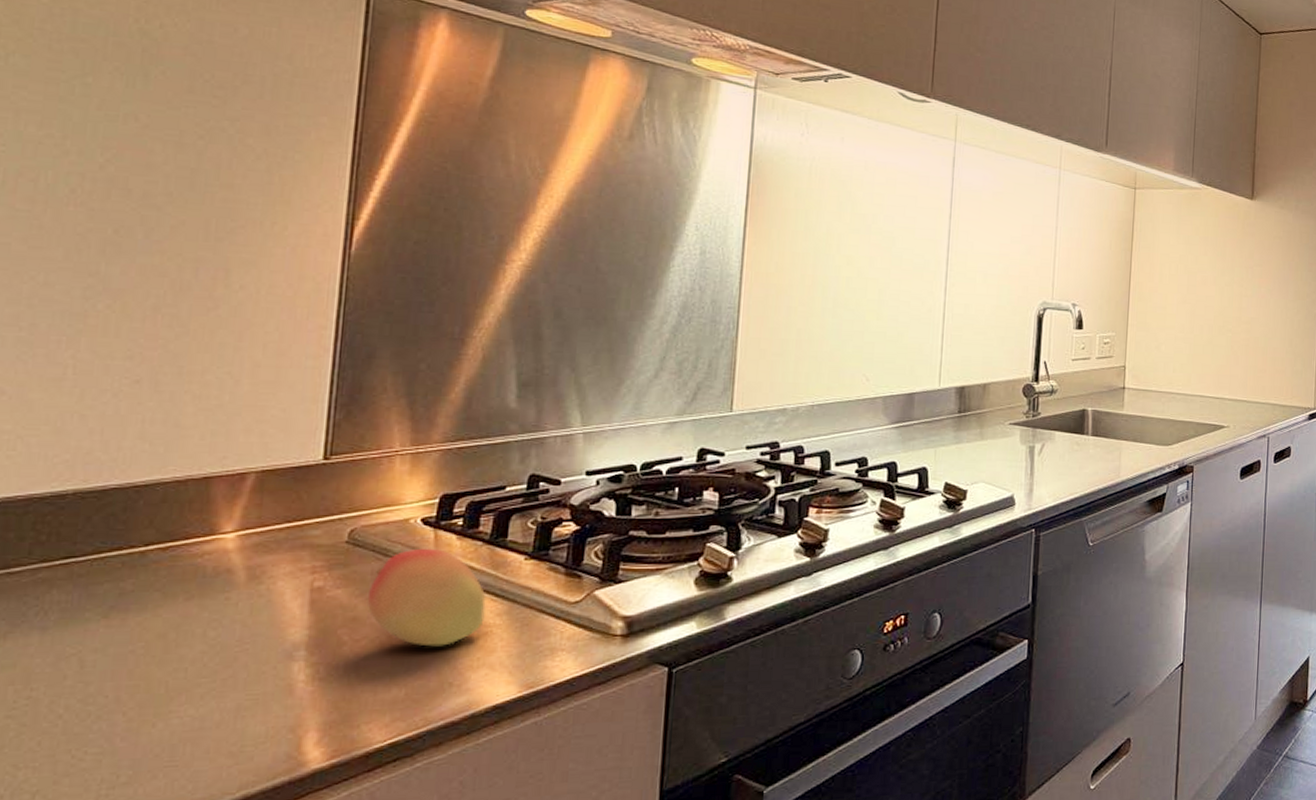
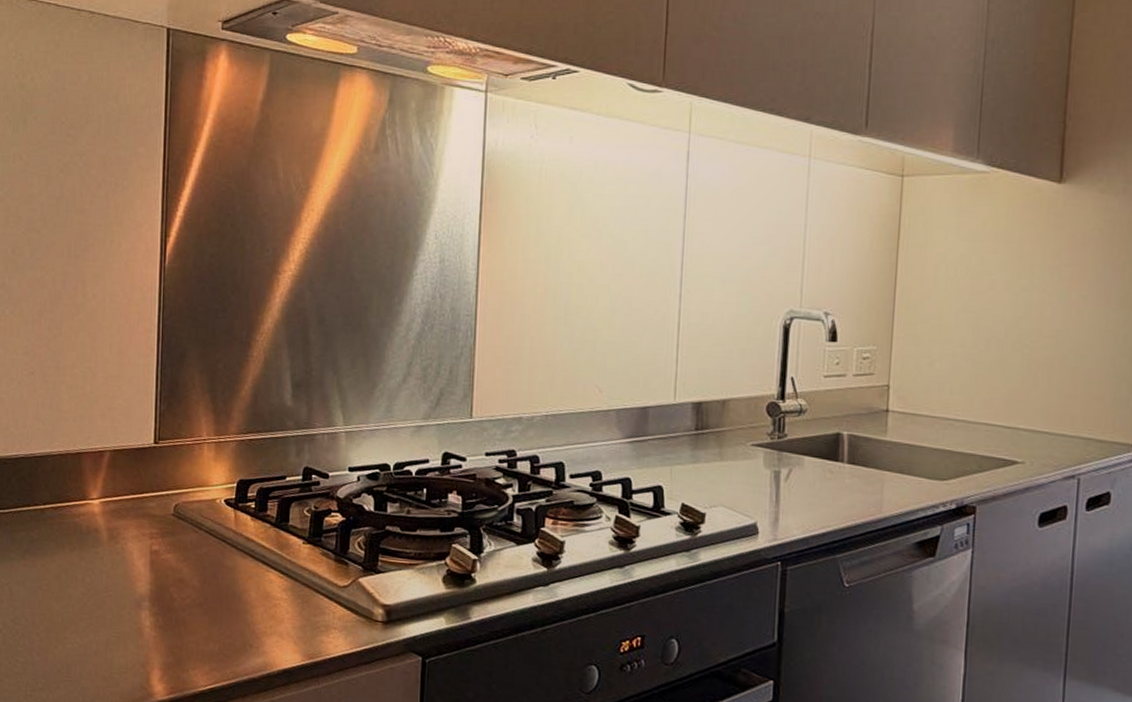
fruit: present [367,548,487,647] -> none [189,525,275,612]

